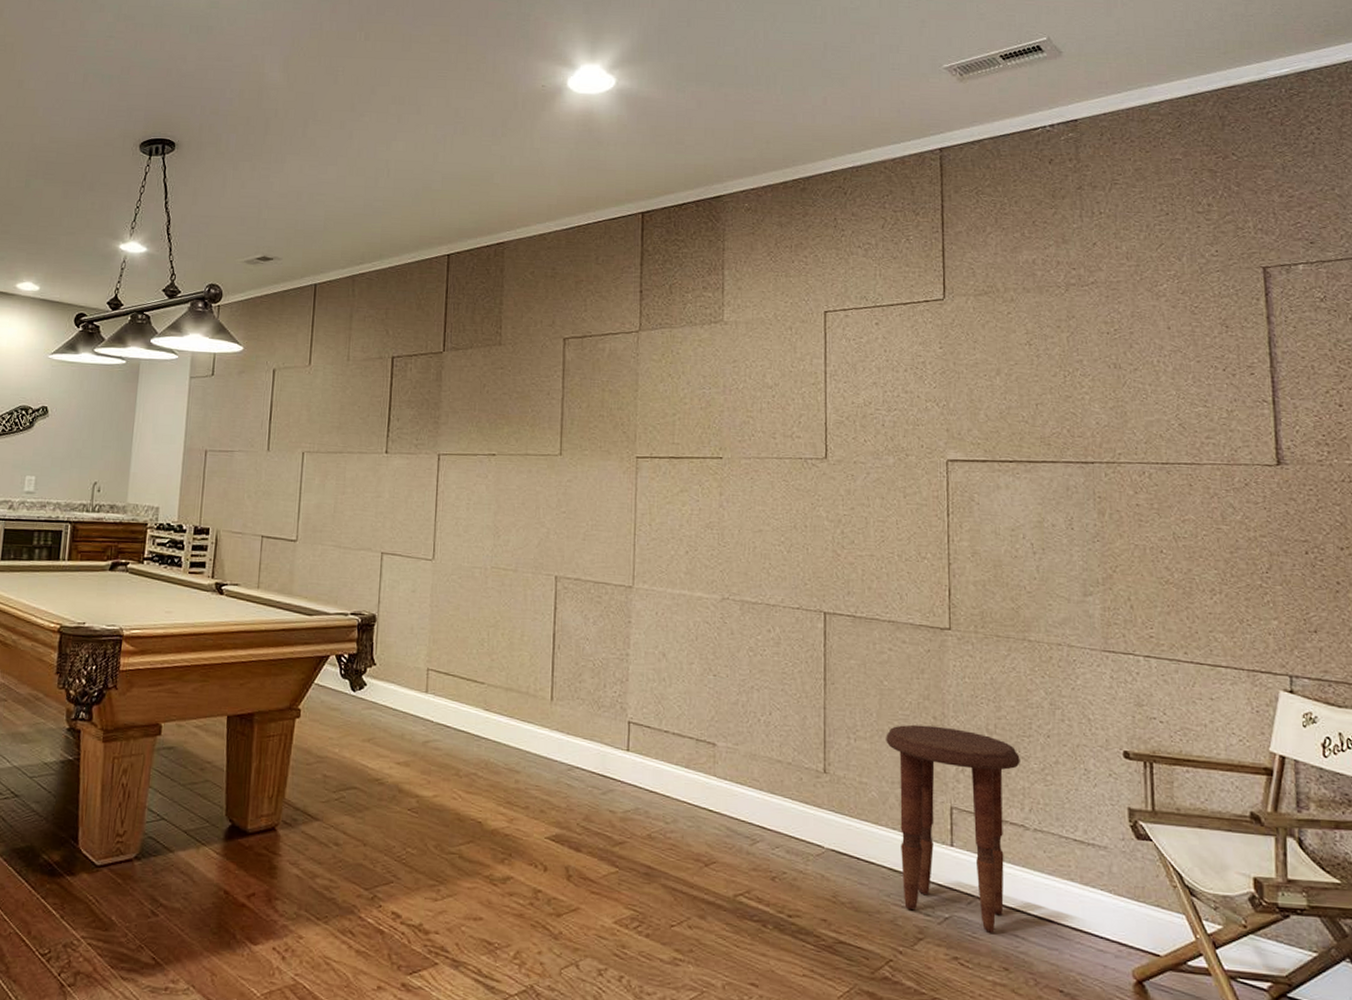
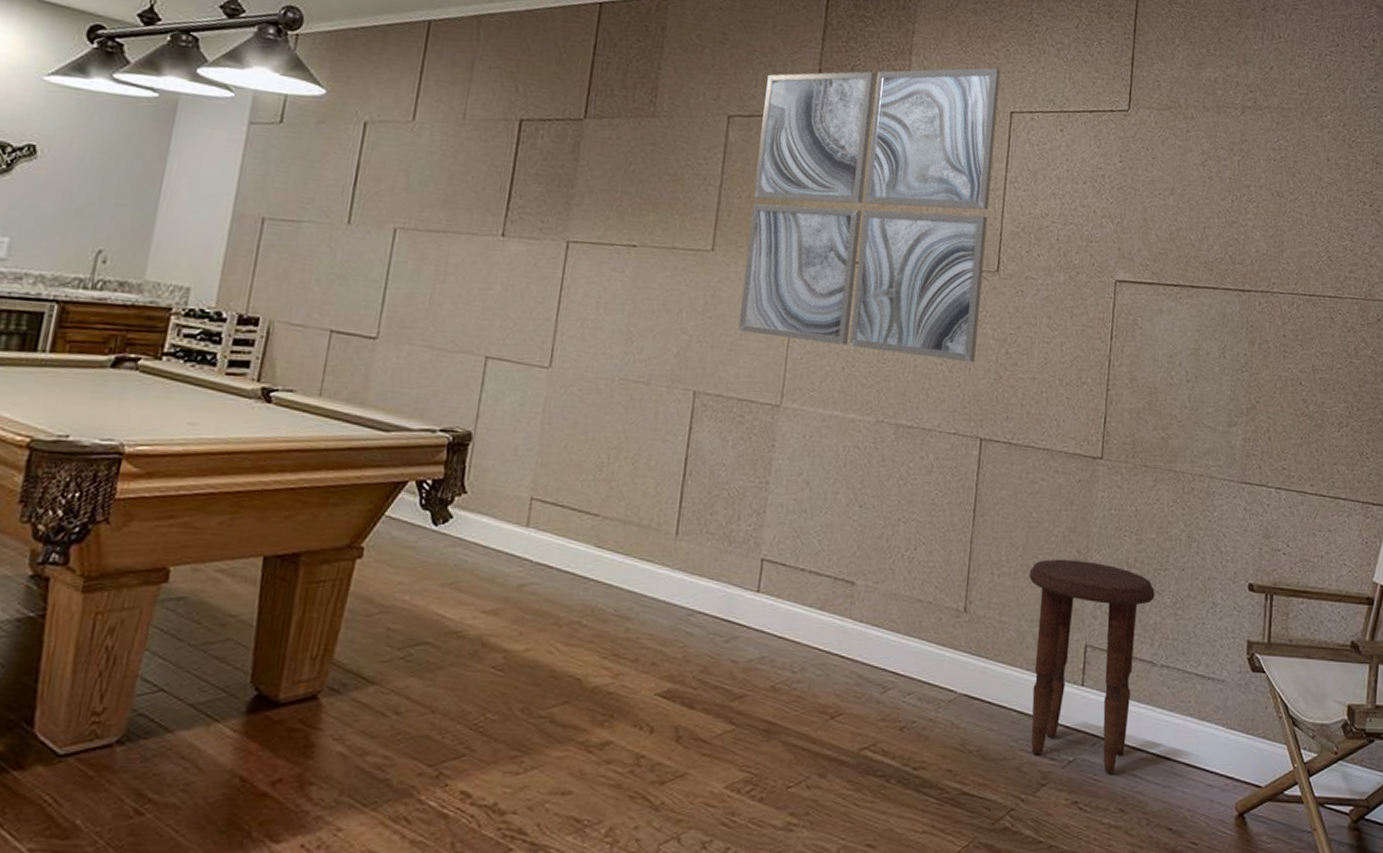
wall art: none [589,273,811,542] -> present [737,67,1001,362]

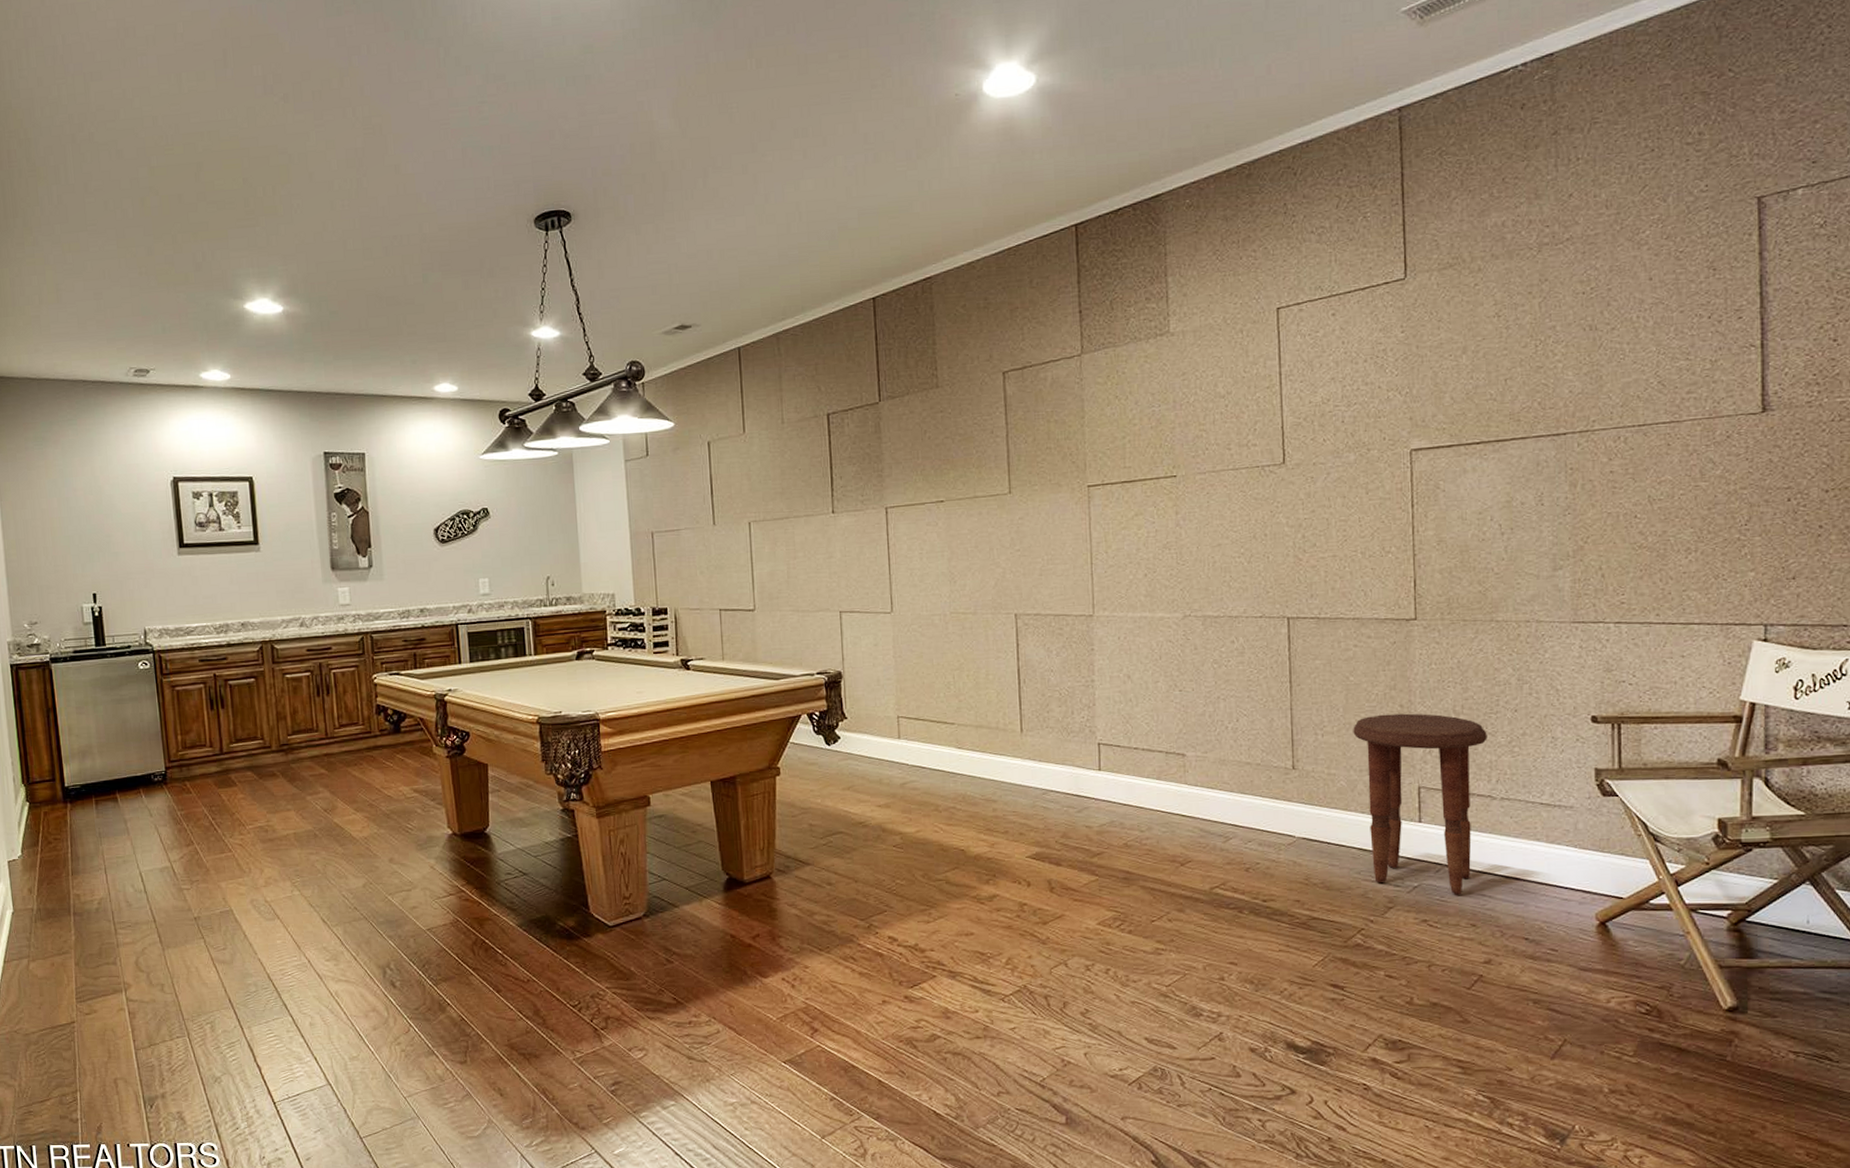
wall art: present [737,67,1001,362] -> none [1032,268,1272,558]

